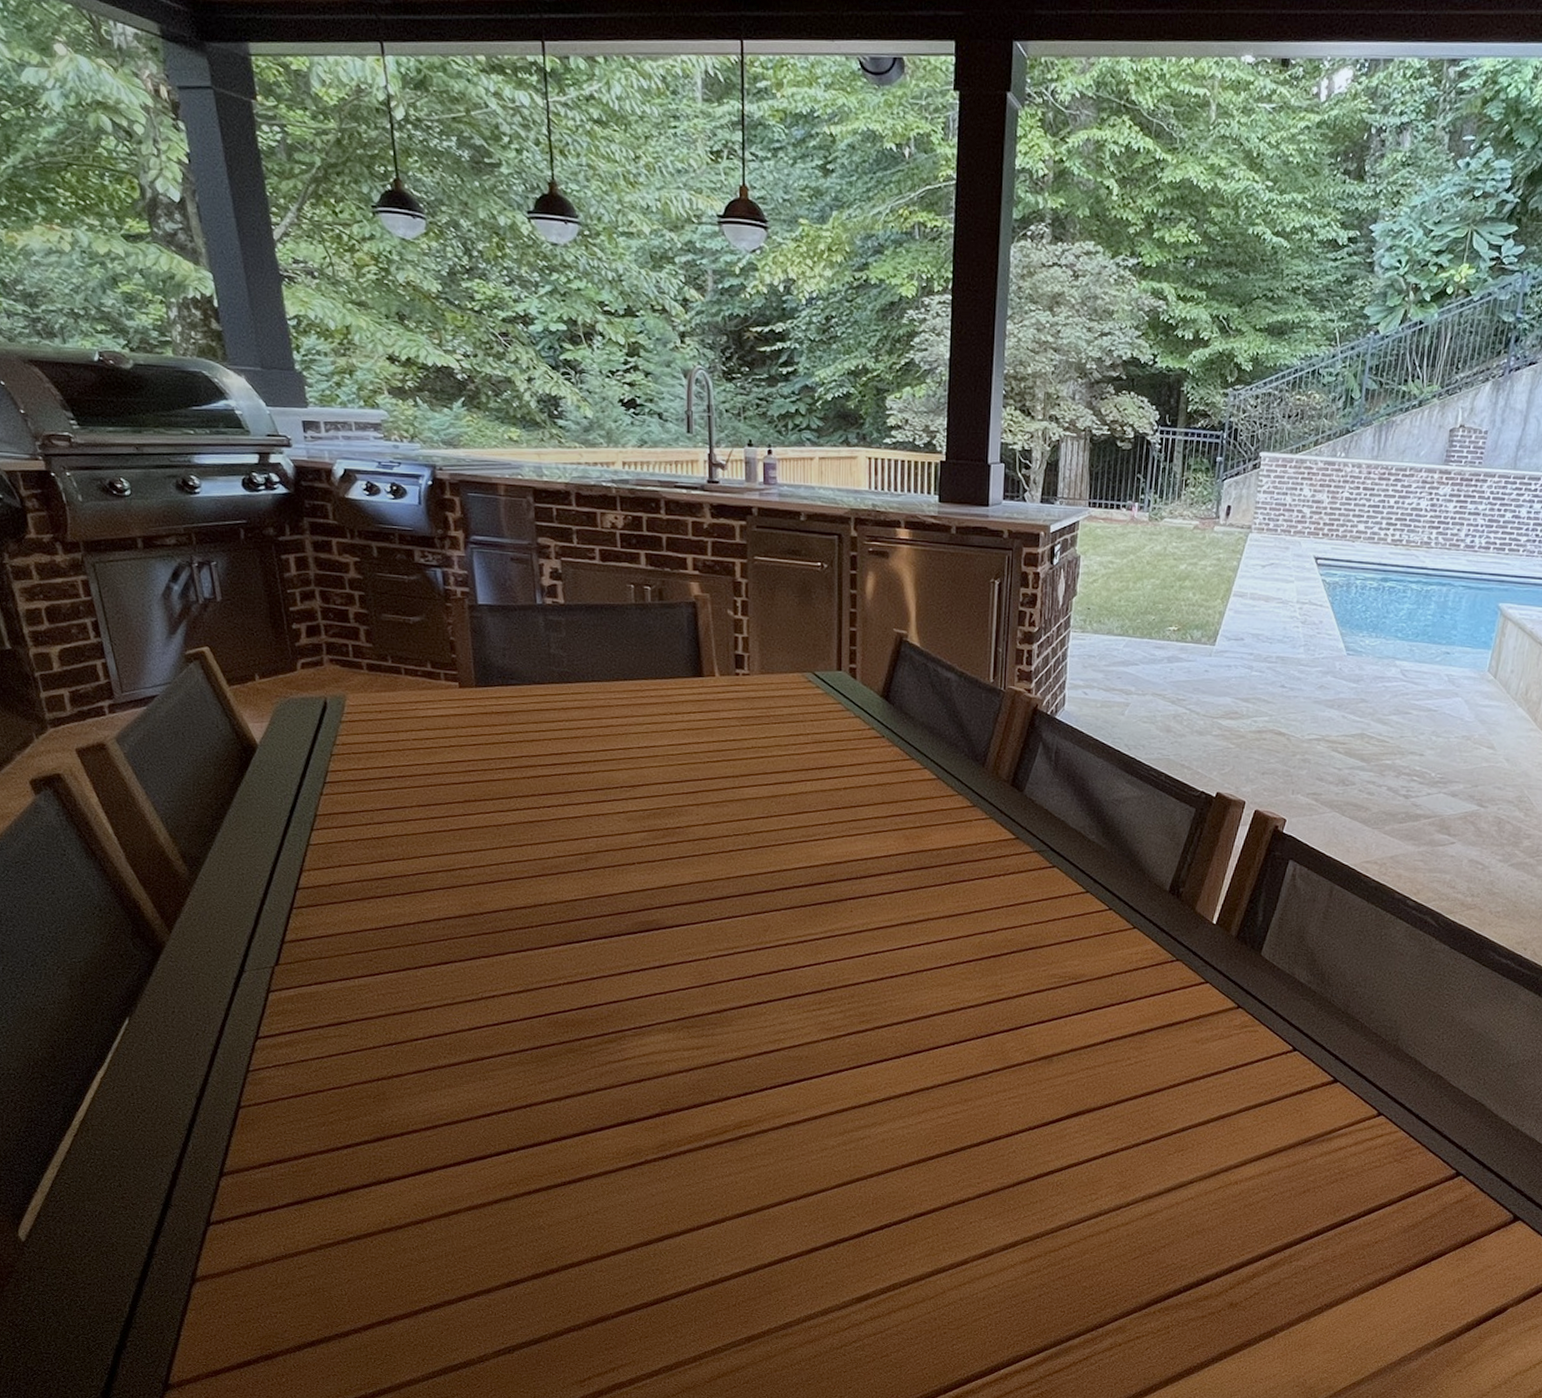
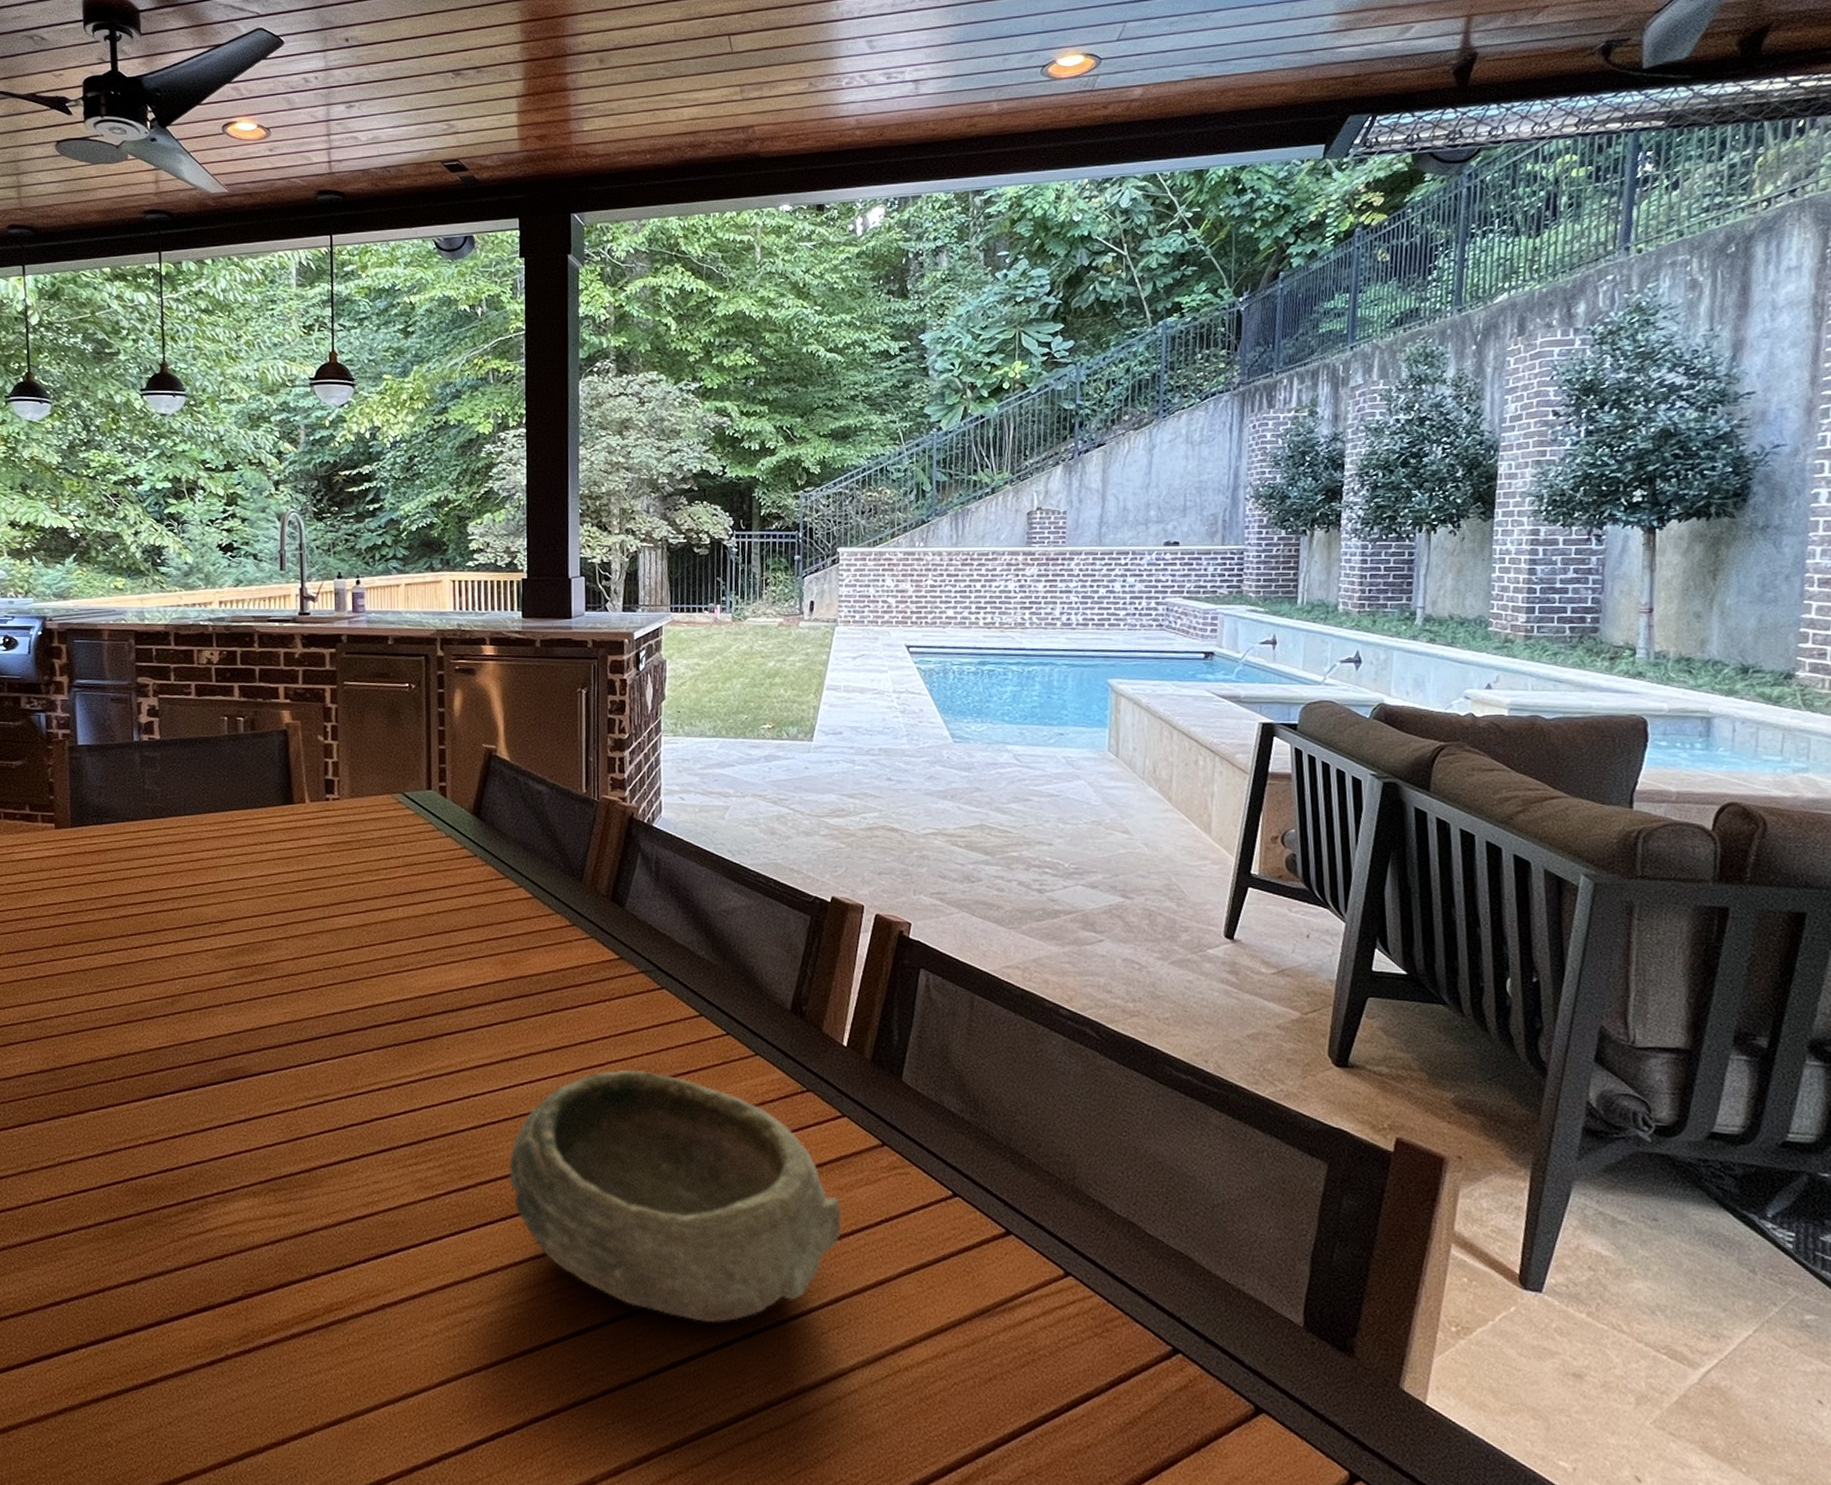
bowl: none [904,936,1196,1145] -> present [509,1069,842,1324]

